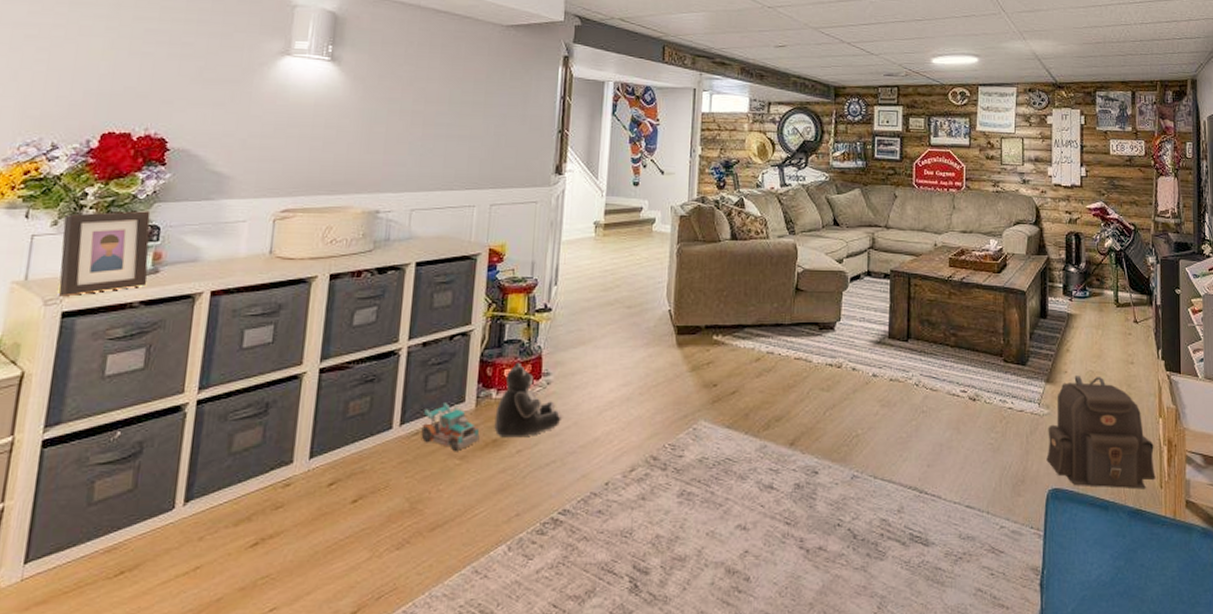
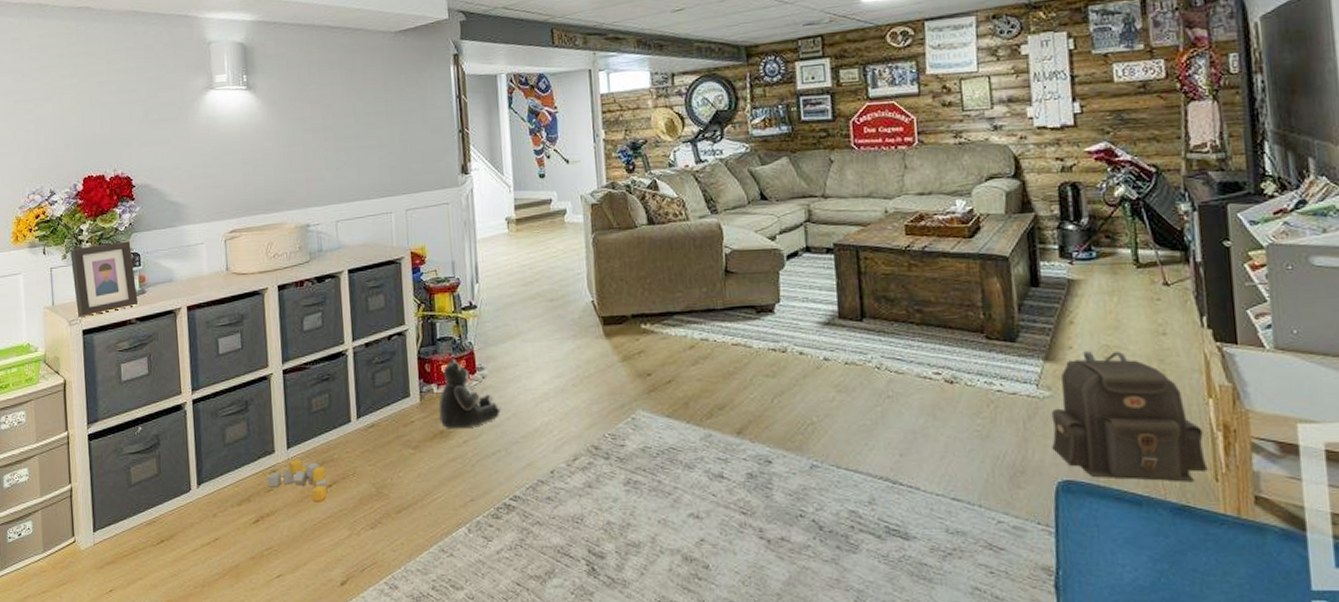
toy blocks: none [277,470,353,519] -> present [267,458,328,501]
trailer truck: present [421,401,480,451] -> none [376,396,428,441]

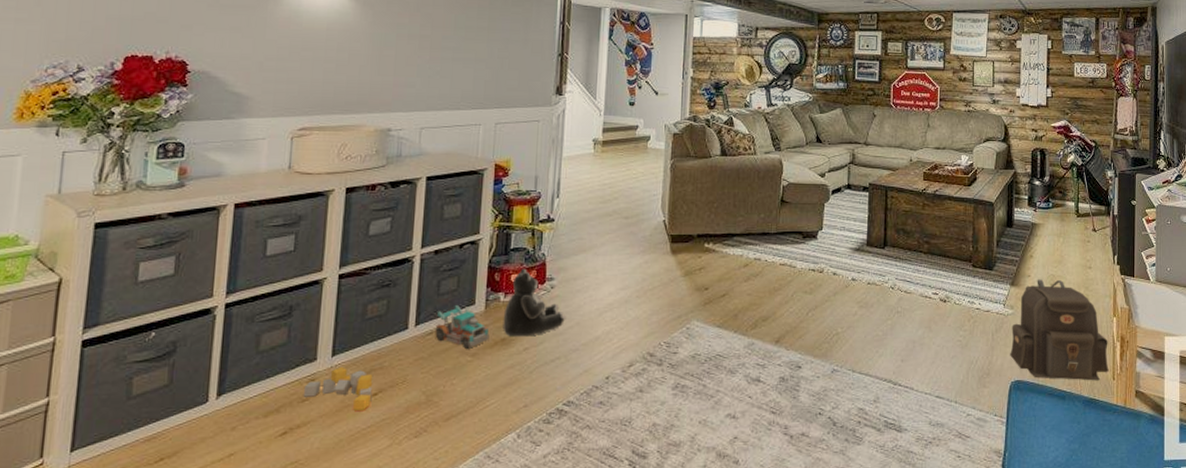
picture frame: present [70,241,139,318] -> none [90,129,175,209]
trailer truck: none [376,396,428,441] -> present [435,304,489,349]

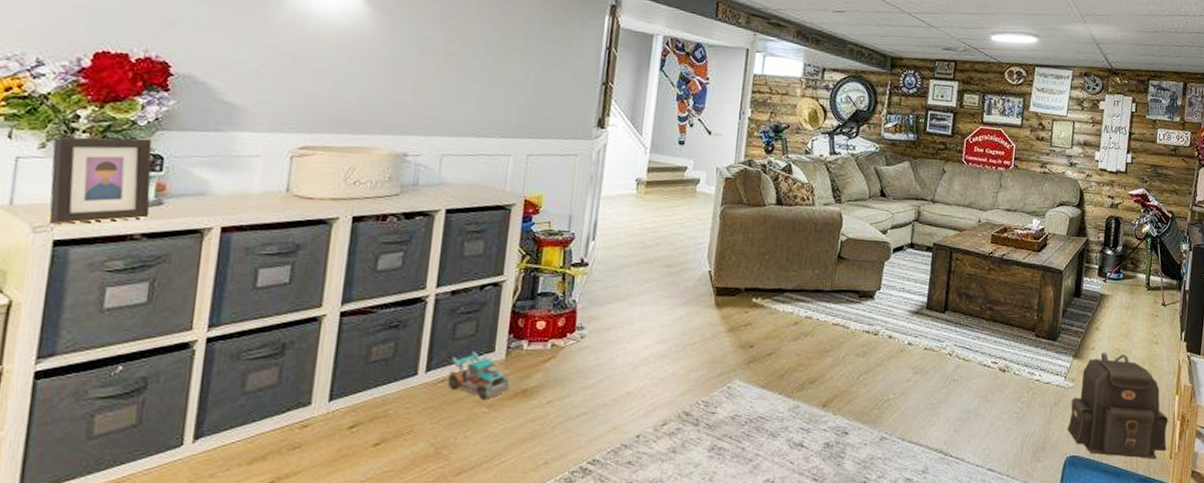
picture frame: none [90,129,175,209] -> present [48,136,153,224]
toy blocks: present [303,366,373,410] -> none [294,412,375,461]
plush toy: present [503,268,566,337] -> none [524,314,596,389]

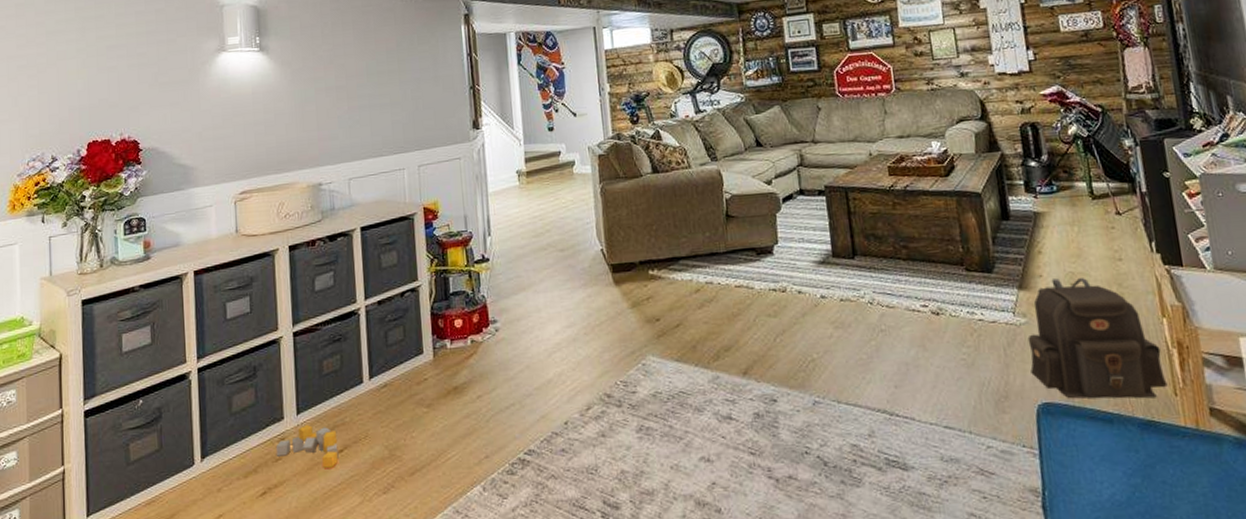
picture frame: present [48,136,153,224] -> none [71,206,143,287]
toy blocks: none [294,412,375,461] -> present [275,424,339,468]
trailer truck: present [447,350,509,399] -> none [388,354,442,400]

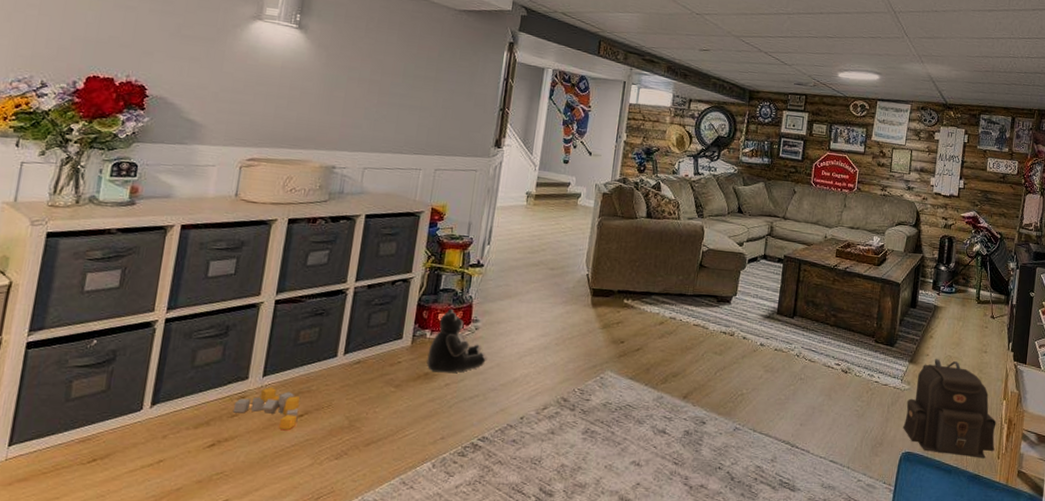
plush toy: none [452,312,515,385] -> present [427,308,488,373]

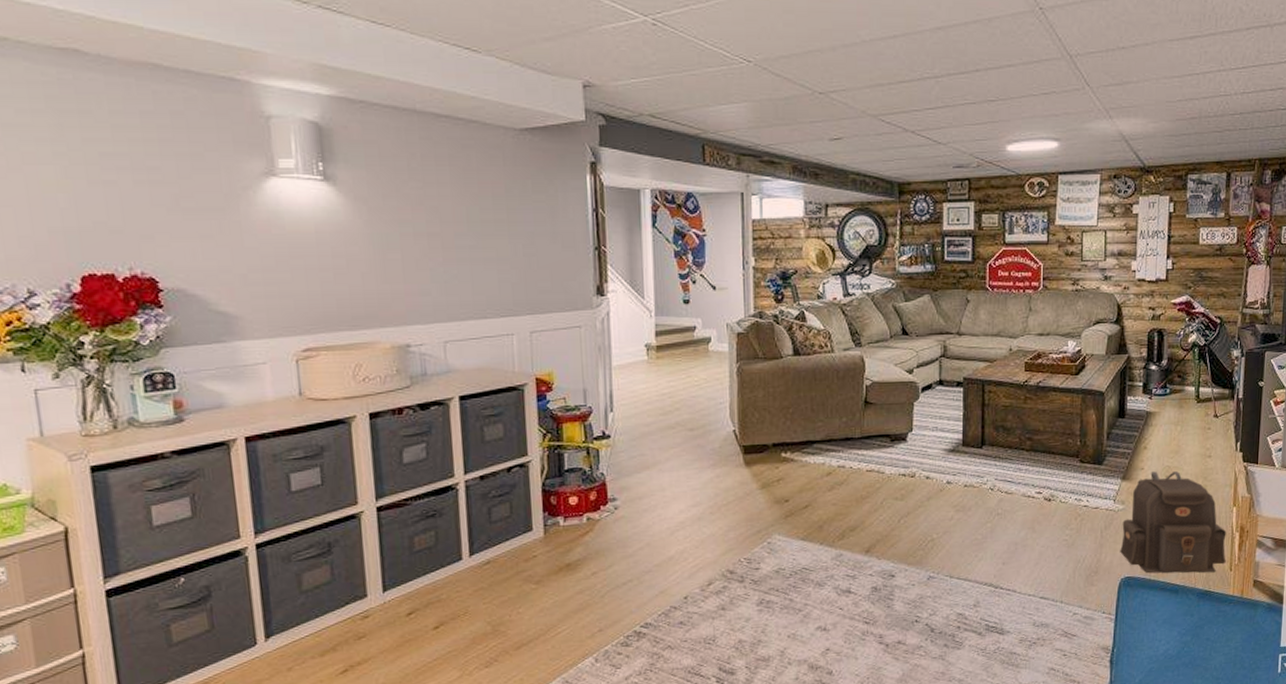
toy blocks: present [232,386,300,430] -> none [358,601,434,645]
plush toy: present [427,308,488,373] -> none [565,489,635,562]

